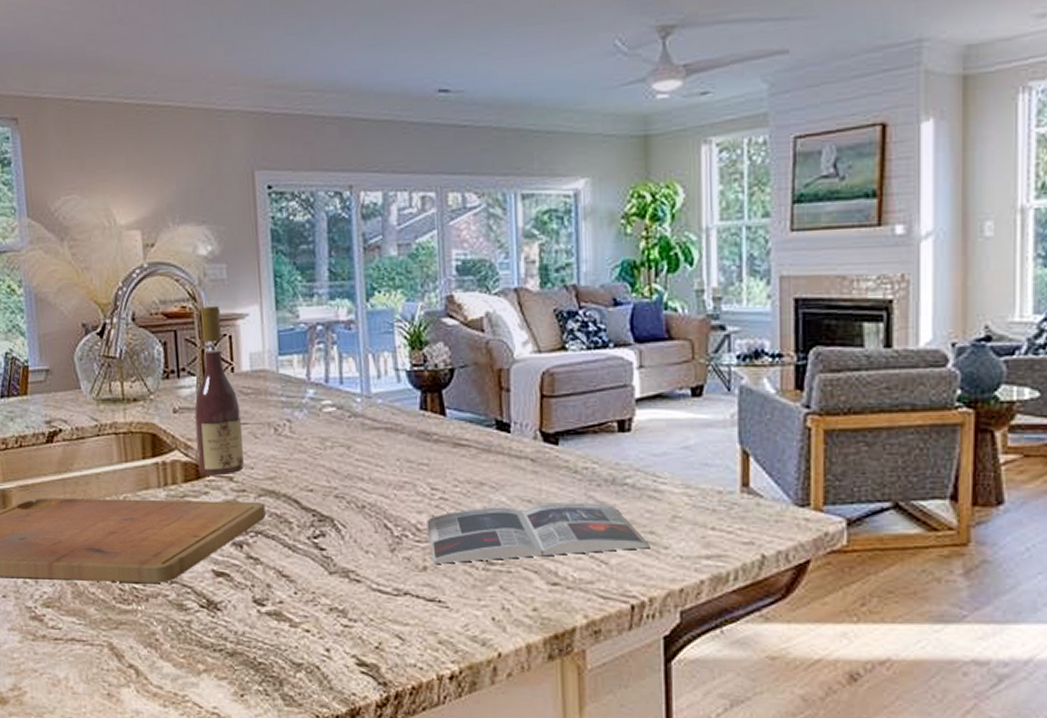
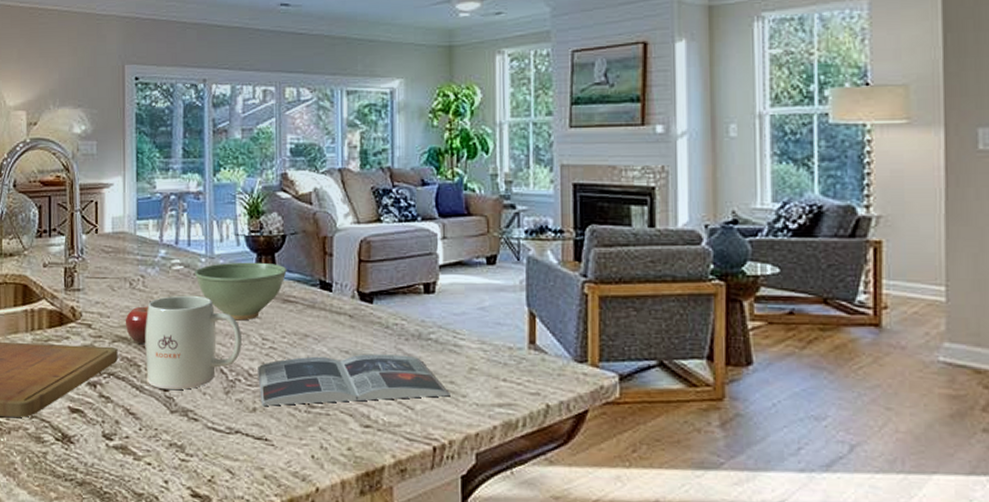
wine bottle: present [194,305,245,476] -> none [62,176,102,323]
fruit: none [271,447,300,497] -> present [125,299,151,344]
mug: none [294,441,408,549] -> present [145,295,243,391]
bowl: none [348,401,457,469] -> present [194,262,287,321]

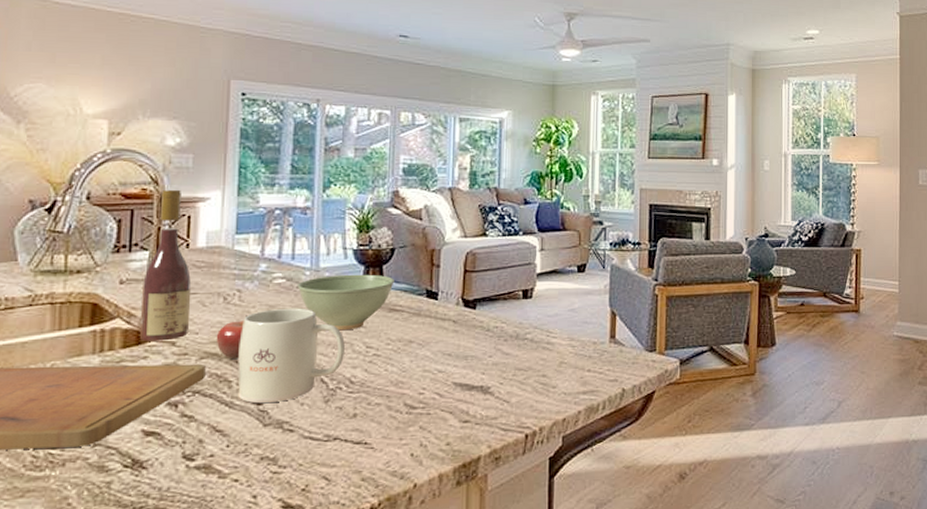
wine bottle: none [62,176,102,323] -> present [140,189,192,342]
magazine: present [258,354,450,406] -> none [360,354,542,411]

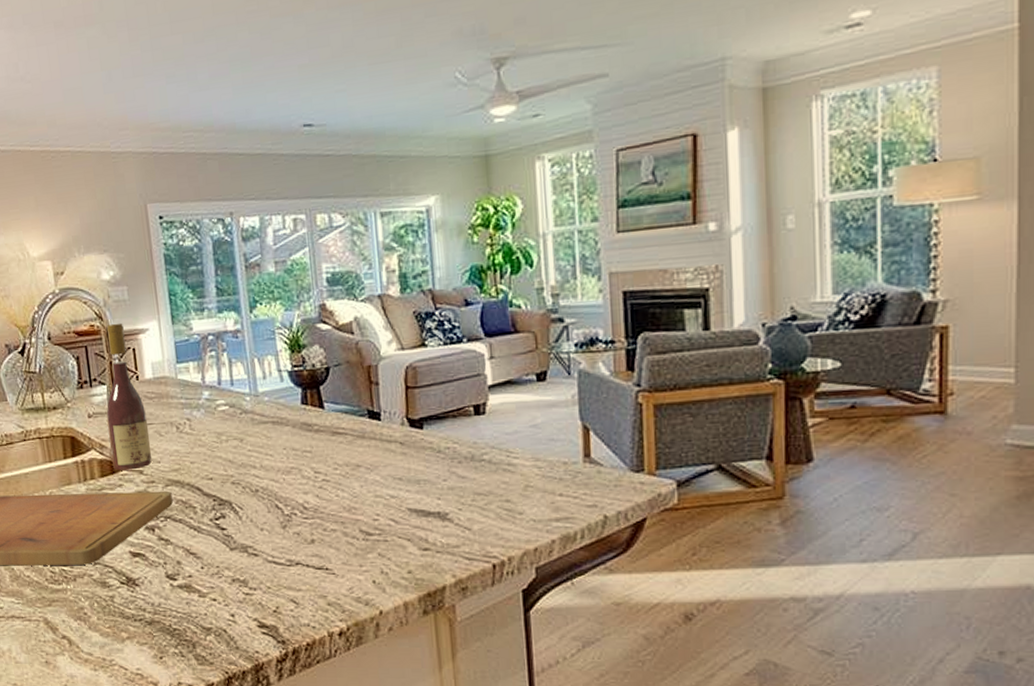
fruit: present [216,314,247,359] -> none [176,442,200,486]
mug: present [237,308,346,404] -> none [196,434,295,529]
bowl: present [297,274,395,331] -> none [239,396,334,456]

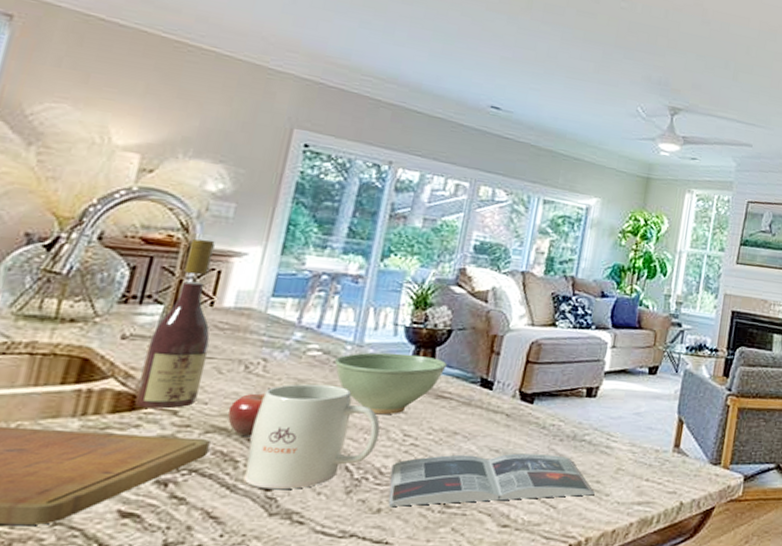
fruit: none [176,442,200,486] -> present [227,386,270,436]
mug: none [196,434,295,529] -> present [244,383,381,490]
bowl: none [239,396,334,456] -> present [334,352,447,415]
magazine: none [312,478,507,537] -> present [388,453,595,507]

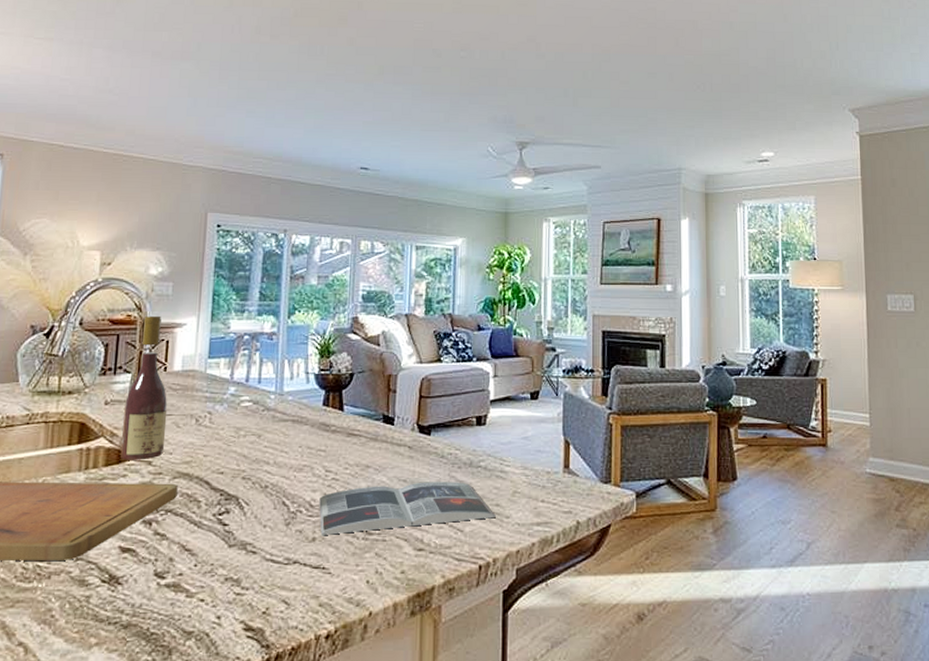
fruit: present [227,386,270,436] -> none [188,435,217,479]
mug: present [244,383,381,490] -> none [206,430,306,524]
bowl: present [334,352,447,415] -> none [262,398,353,454]

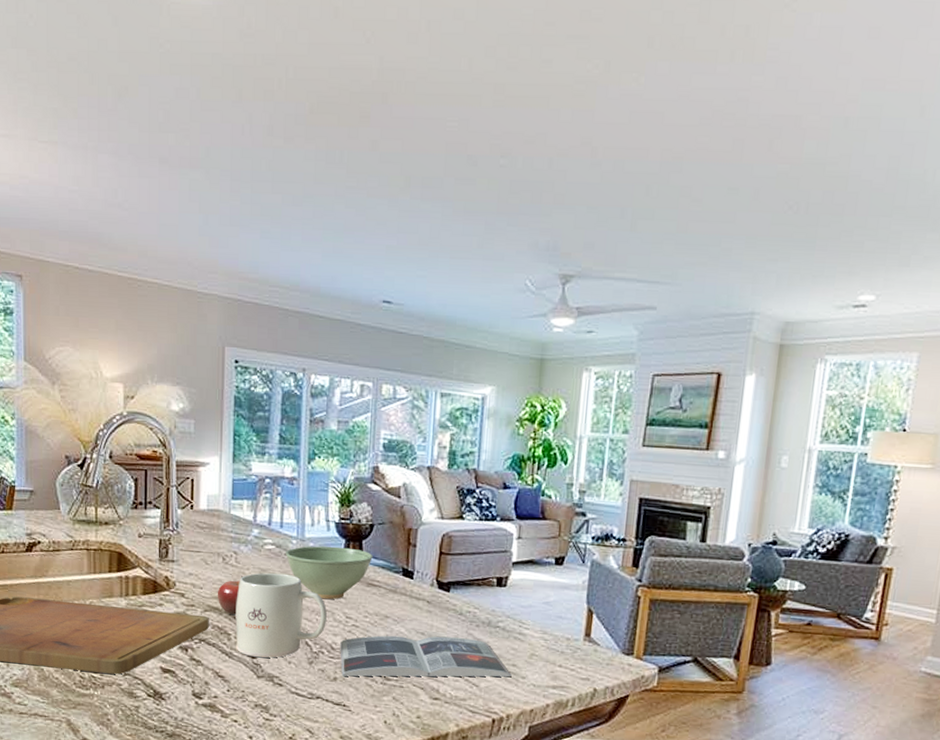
wine bottle: present [121,315,168,460] -> none [156,452,196,592]
fruit: none [188,435,217,479] -> present [217,575,242,615]
mug: none [206,430,306,524] -> present [235,572,328,658]
bowl: none [262,398,353,454] -> present [285,546,373,600]

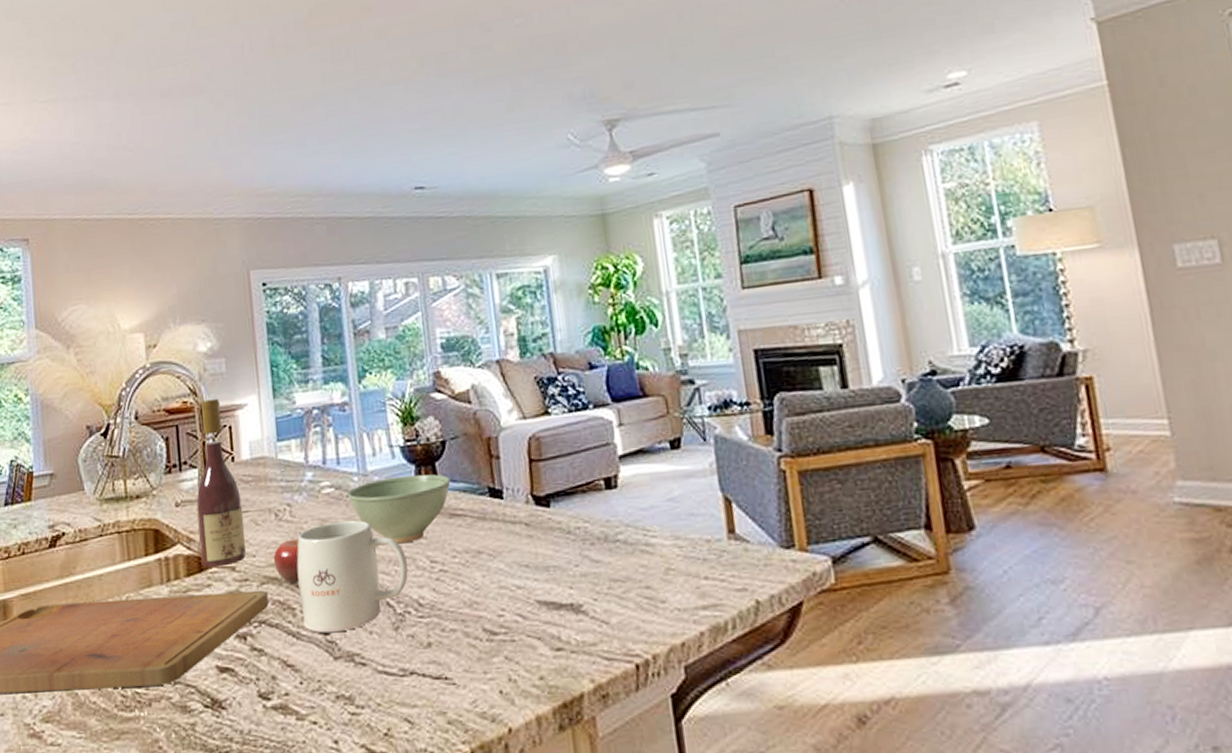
wine bottle: none [156,452,196,592] -> present [196,398,247,568]
magazine: present [340,635,512,677] -> none [428,562,648,639]

